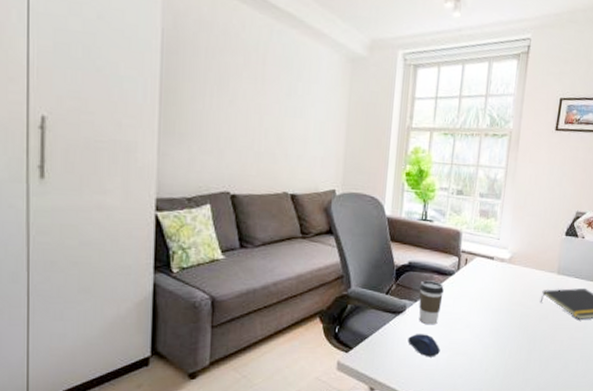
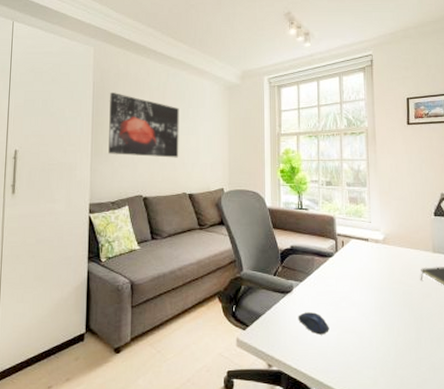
wall art: none [184,47,285,147] -> present [108,93,179,158]
coffee cup: present [419,280,444,325] -> none [303,262,326,304]

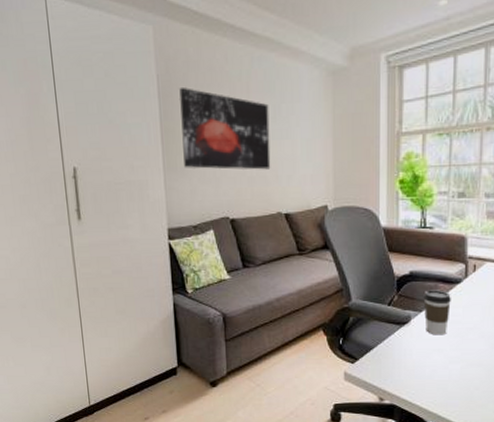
computer mouse: present [298,312,329,335] -> none [415,345,452,368]
coffee cup: none [303,262,326,304] -> present [423,290,451,335]

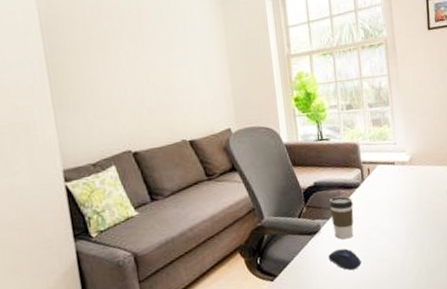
wall art: present [179,88,271,170] -> none [65,21,171,104]
computer mouse: none [415,345,452,368] -> present [328,248,361,271]

